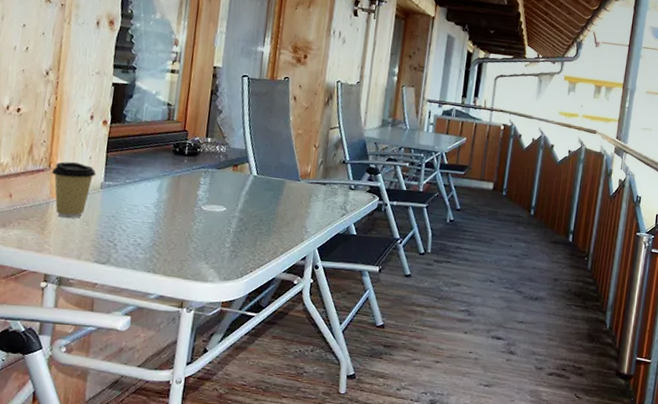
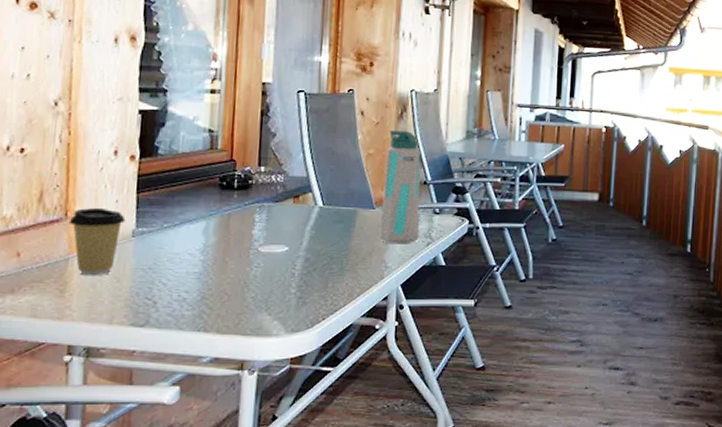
water bottle: none [302,115,342,214] -> present [379,130,421,244]

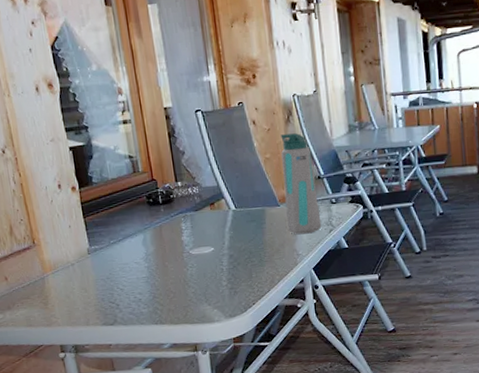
coffee cup: present [68,207,126,276] -> none [37,233,80,290]

